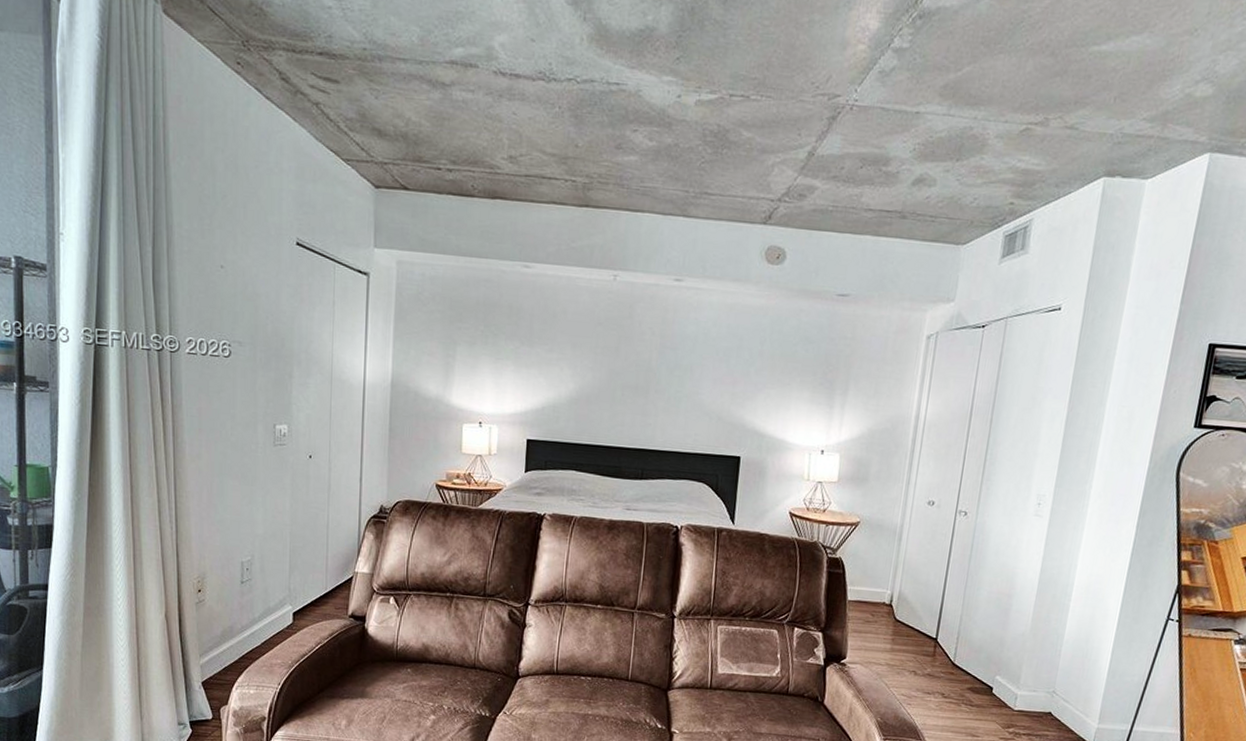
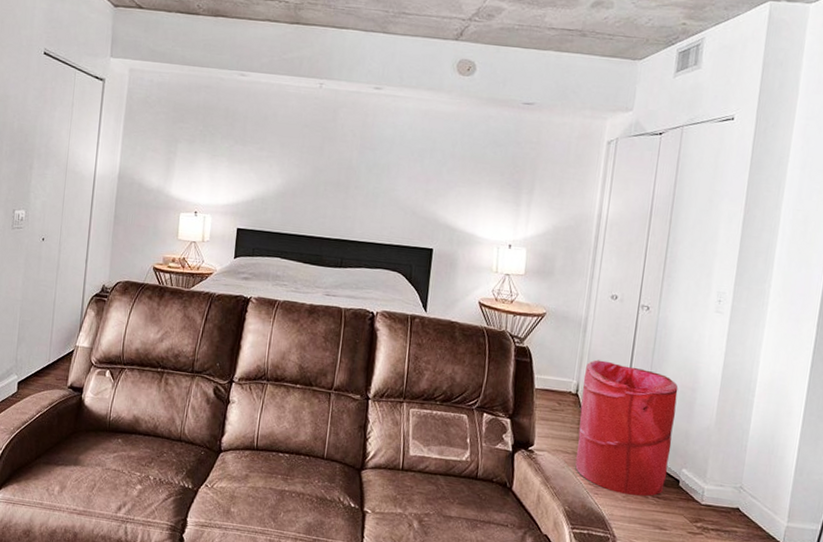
laundry hamper: none [888,568,995,705] -> present [575,360,678,497]

